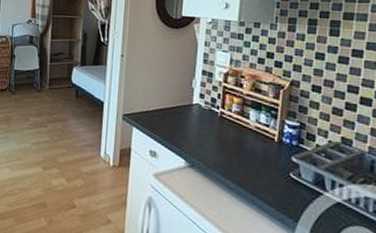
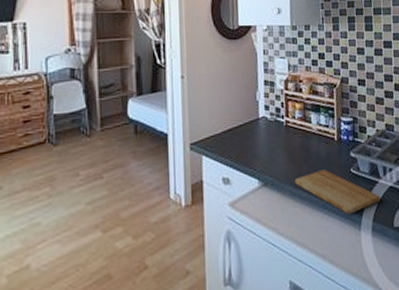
cutting board: none [223,166,323,218] -> present [294,169,381,215]

